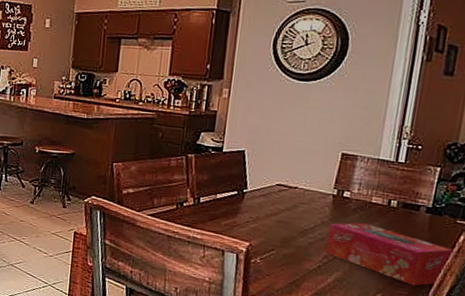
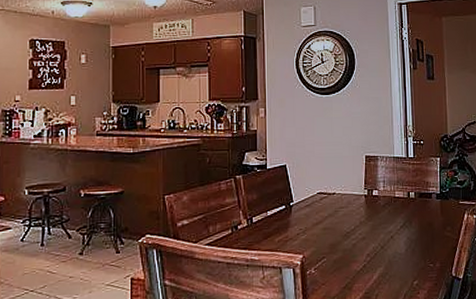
tissue box: present [325,222,455,286] -> none [366,216,463,268]

